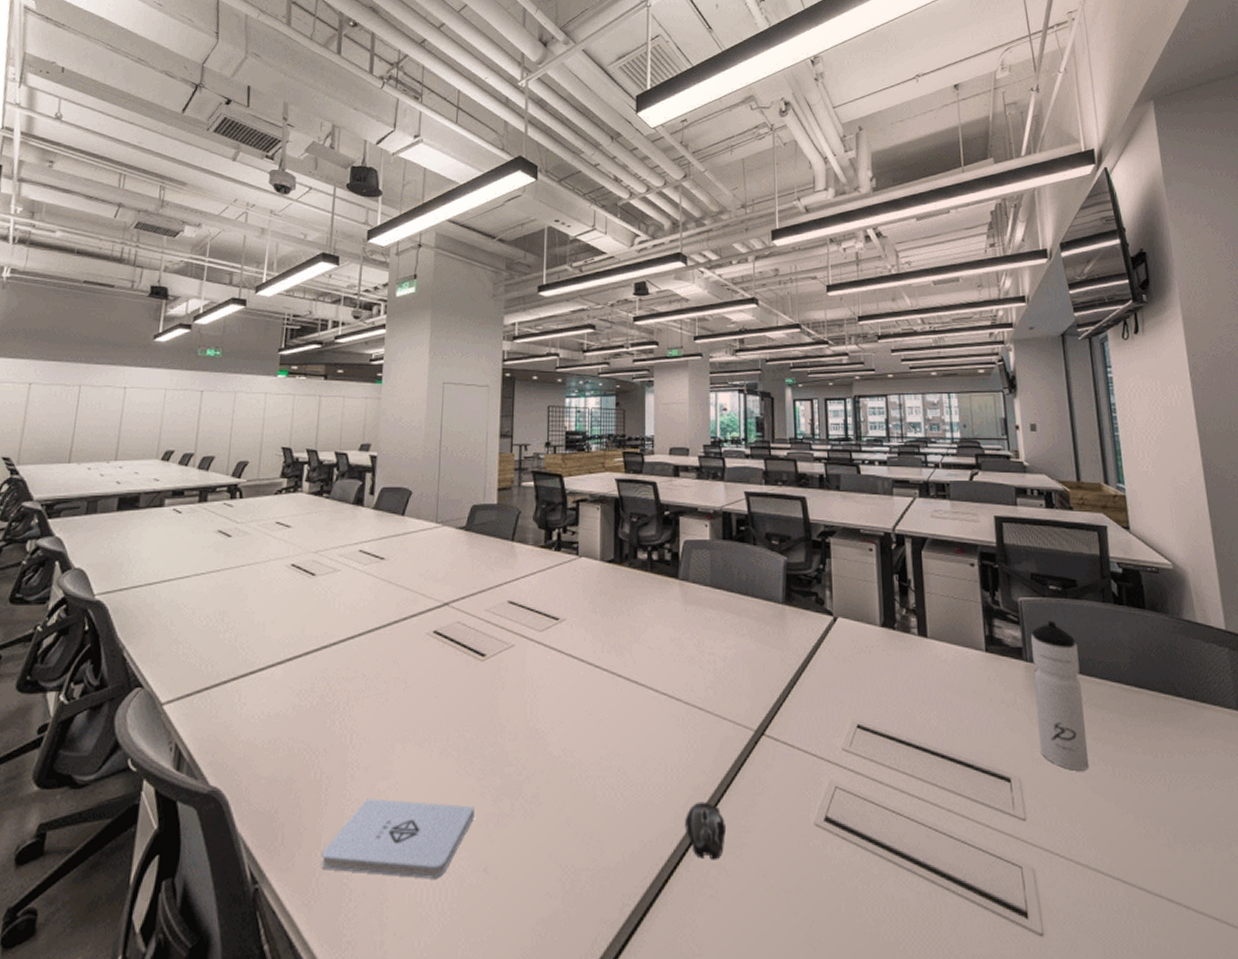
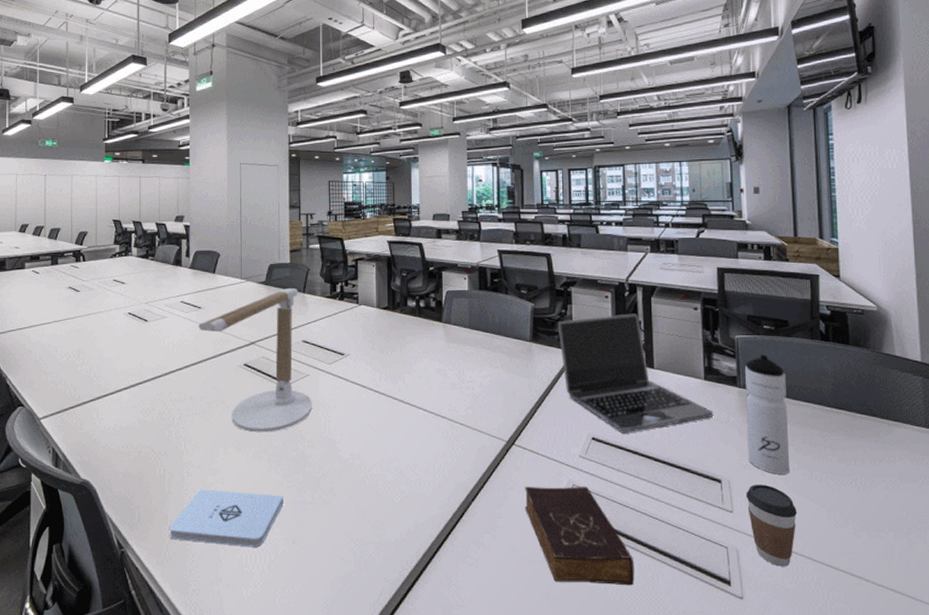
desk lamp: none [379,534,518,721] -> present [198,287,313,433]
computer mouse: present [685,801,725,860] -> none [450,494,483,538]
book: none [776,788,913,922] -> present [524,486,635,586]
laptop: none [814,570,999,720] -> present [557,313,714,434]
coffee cup: none [1040,783,1101,891] -> present [746,484,797,567]

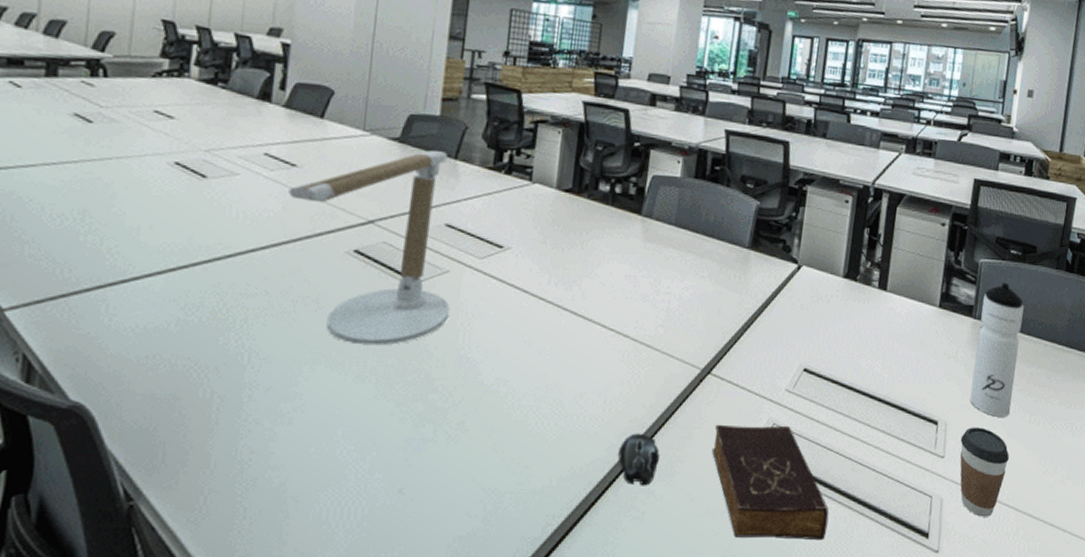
notepad: present [169,489,284,547] -> none [210,419,392,499]
computer mouse: none [450,494,483,538] -> present [618,433,660,486]
laptop: present [557,313,714,434] -> none [782,224,943,365]

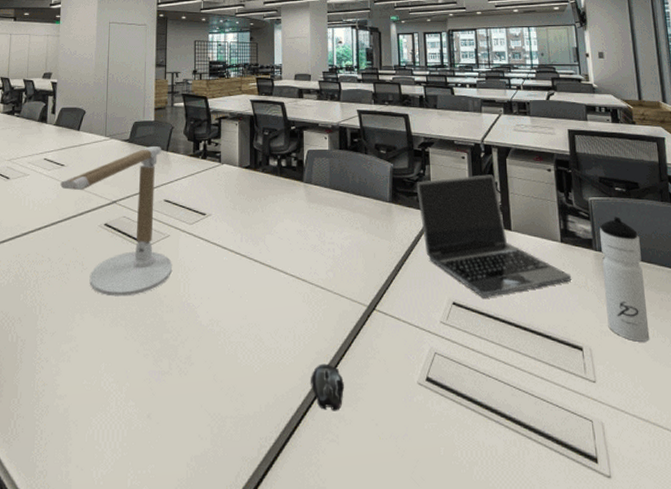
book: present [711,424,829,541] -> none [386,354,500,464]
laptop: none [782,224,943,365] -> present [416,174,572,298]
coffee cup: present [960,427,1009,517] -> none [607,352,660,442]

